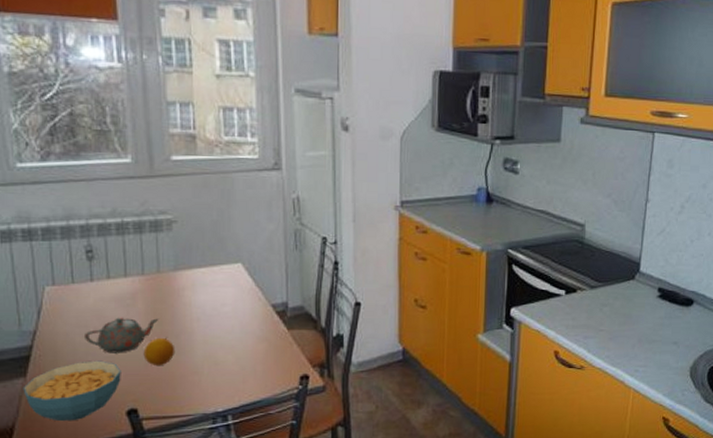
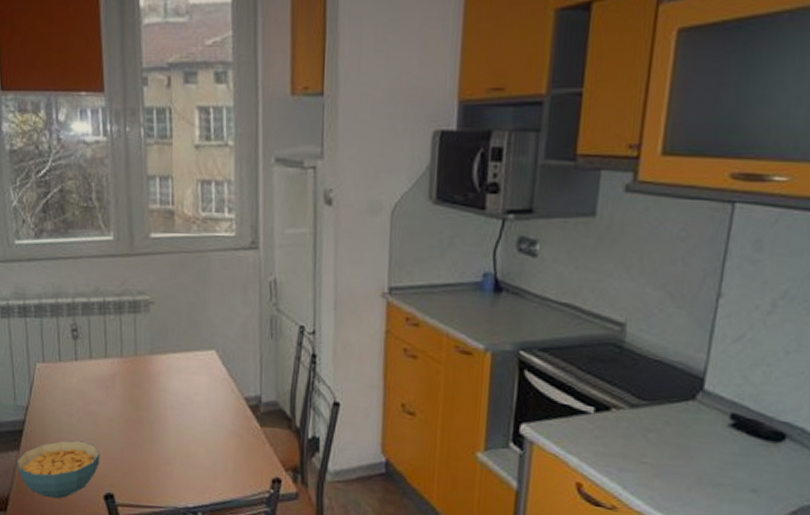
teapot: present [85,317,159,353] -> none [69,398,136,436]
fruit: present [143,337,175,366] -> none [120,423,150,453]

